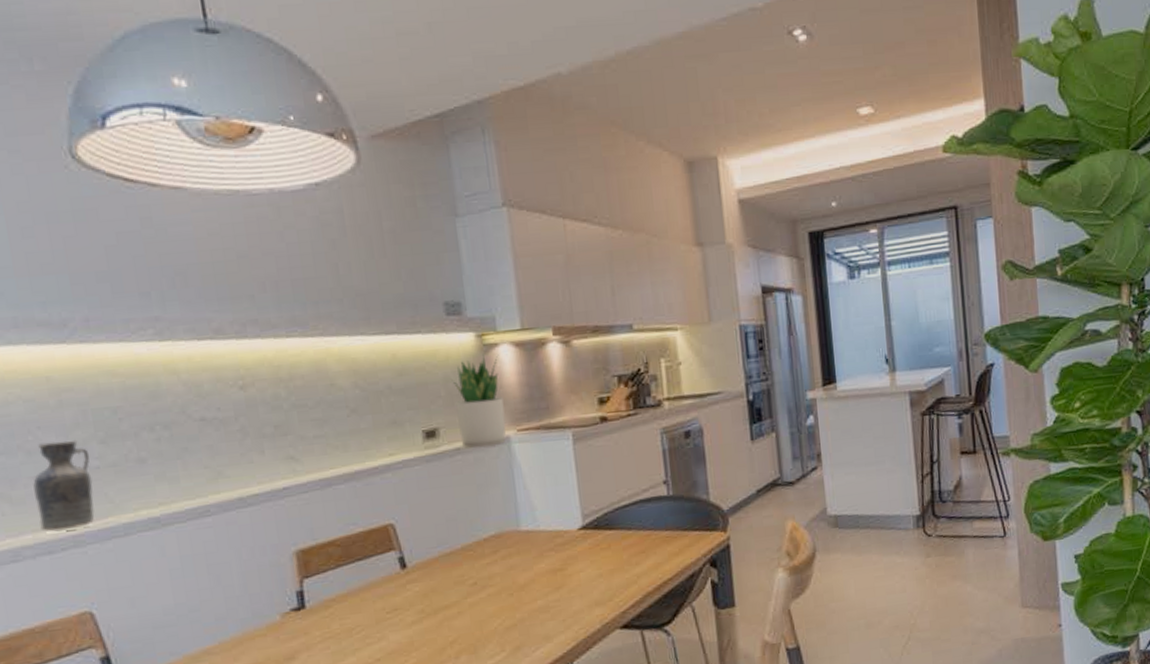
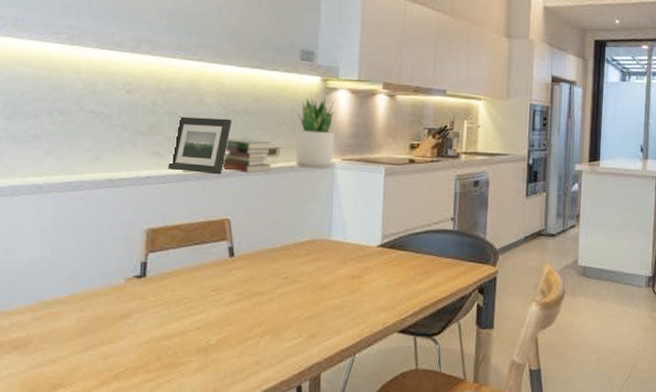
picture frame: none [306,401,376,476] -> present [168,116,232,175]
books: none [372,422,434,466] -> present [222,138,272,174]

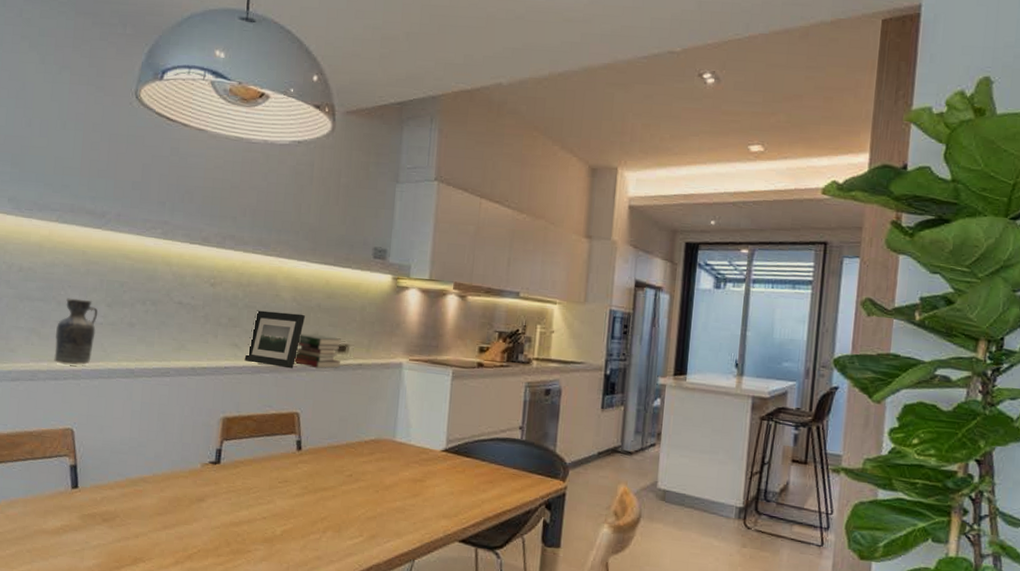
planter: present [295,95,337,169] -> none [364,294,408,369]

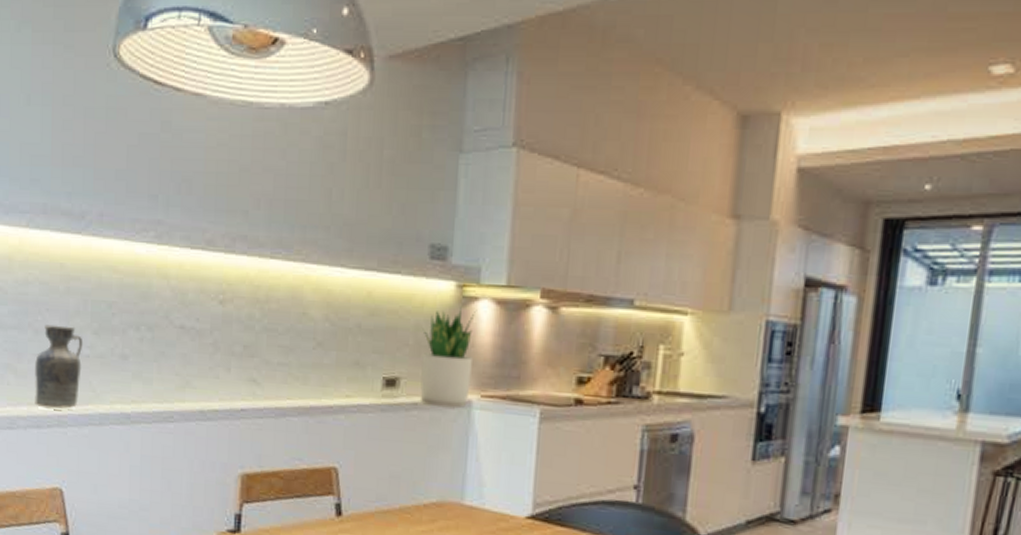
picture frame: present [244,310,305,369] -> none [265,334,341,411]
books: present [294,333,341,369] -> none [329,363,390,410]
planter: none [364,294,408,369] -> present [420,307,477,409]

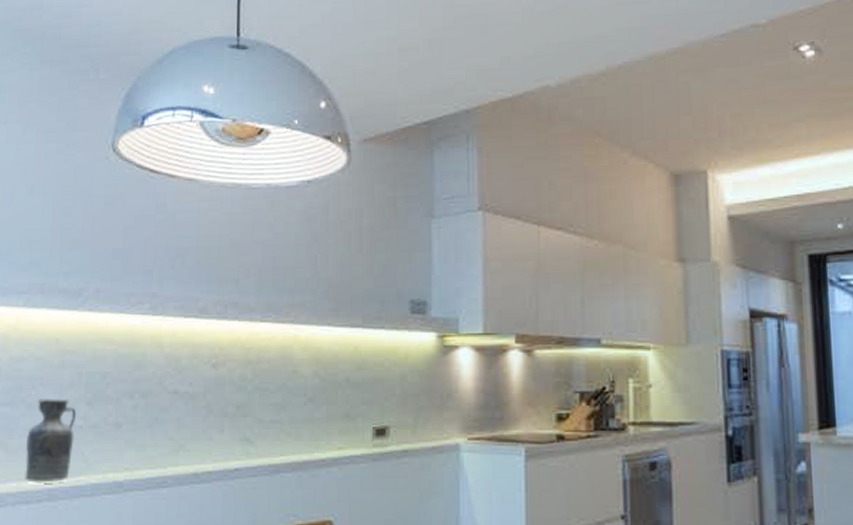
planter: present [420,307,477,409] -> none [408,356,458,453]

